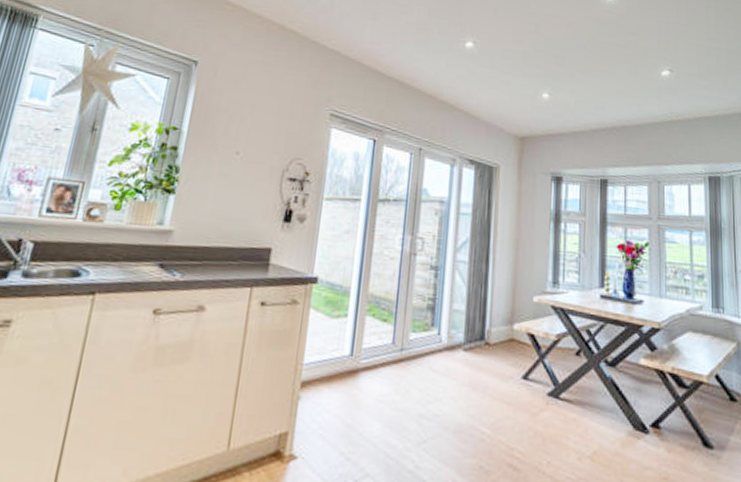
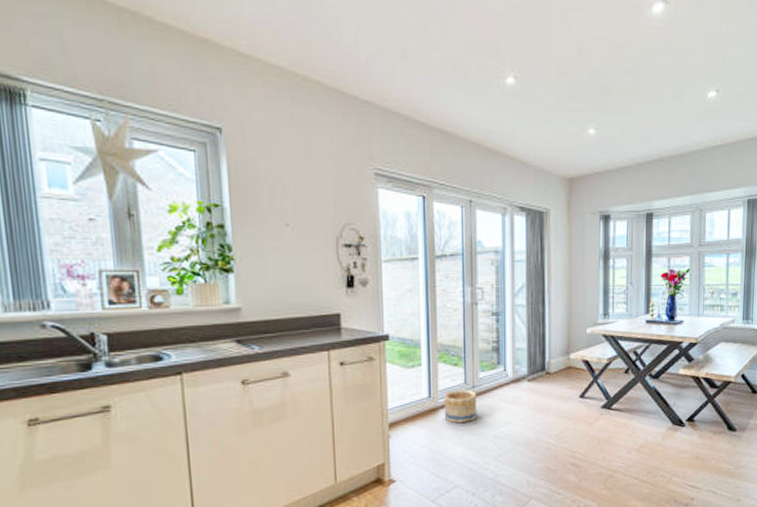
basket: none [364,350,405,393] -> present [444,389,477,424]

